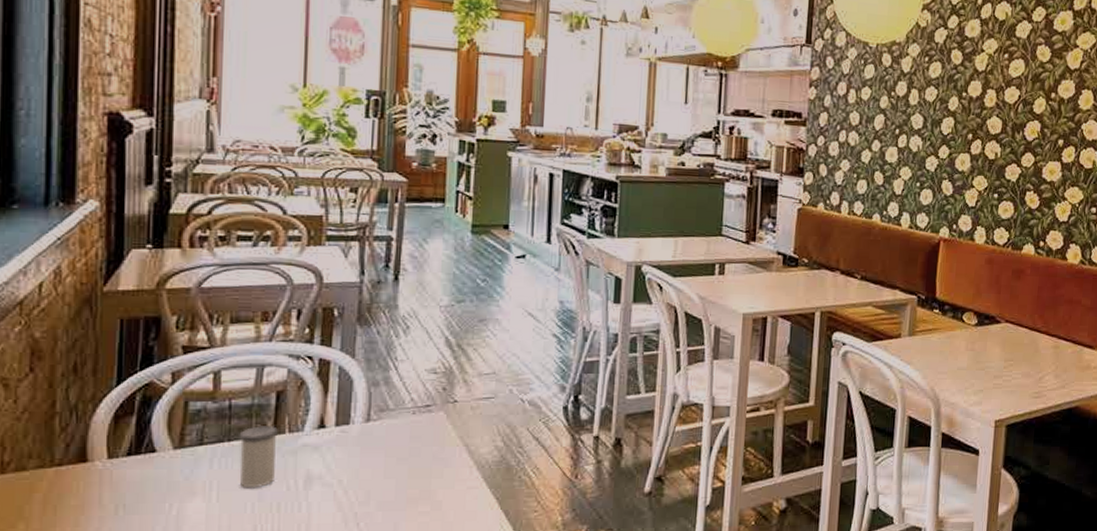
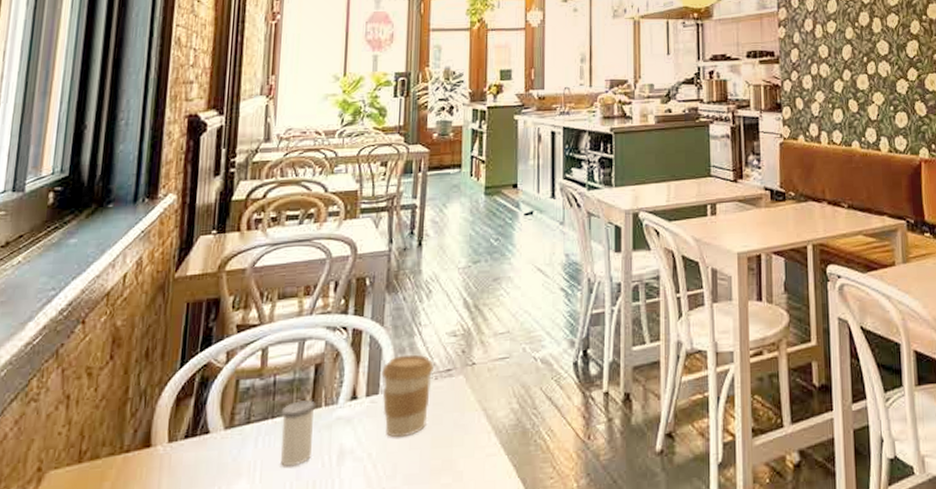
coffee cup: none [353,388,413,466] -> present [381,354,435,437]

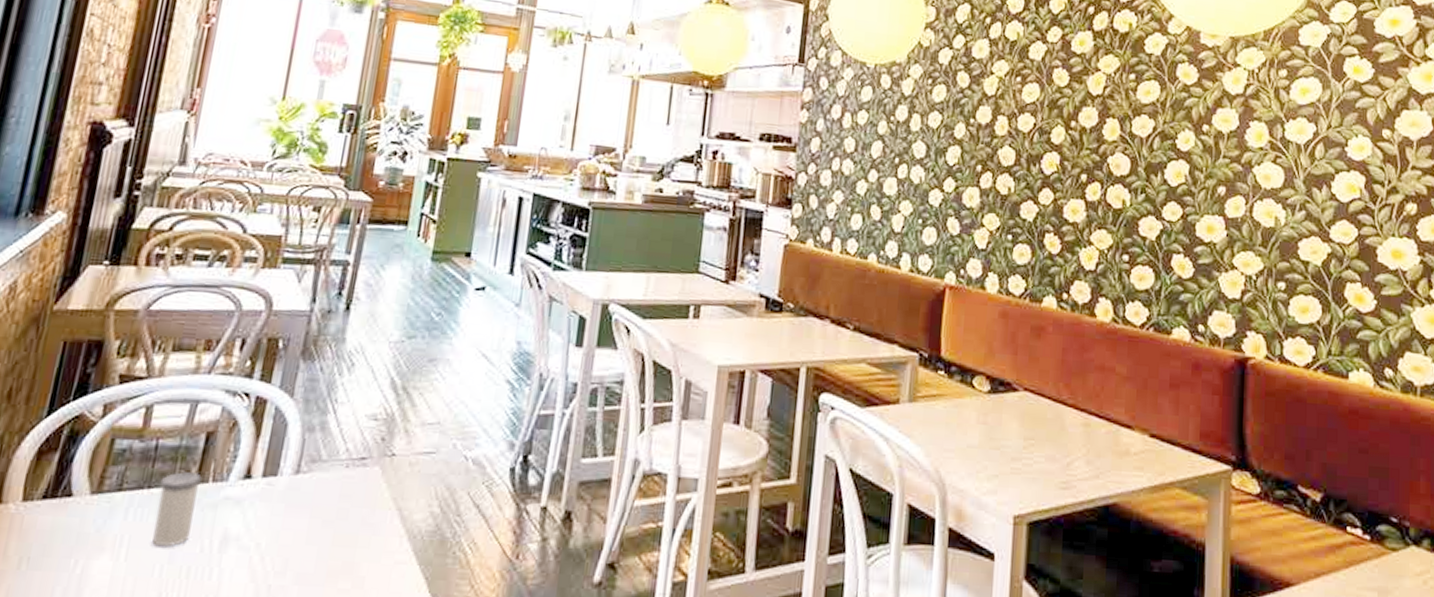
coffee cup: present [381,354,435,437] -> none [279,433,347,529]

